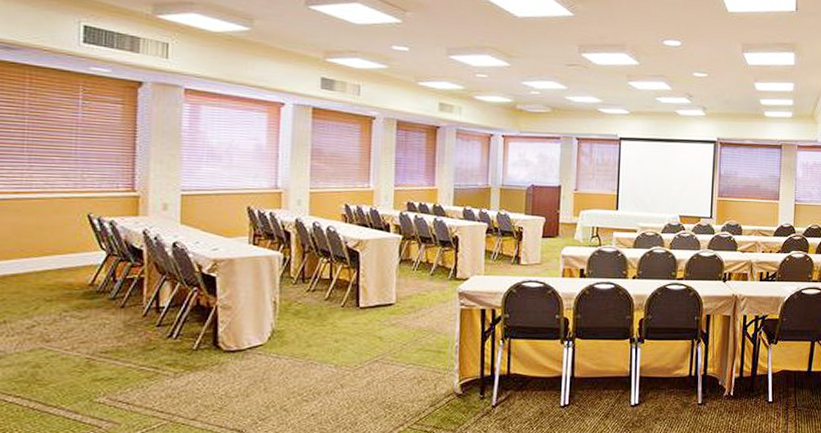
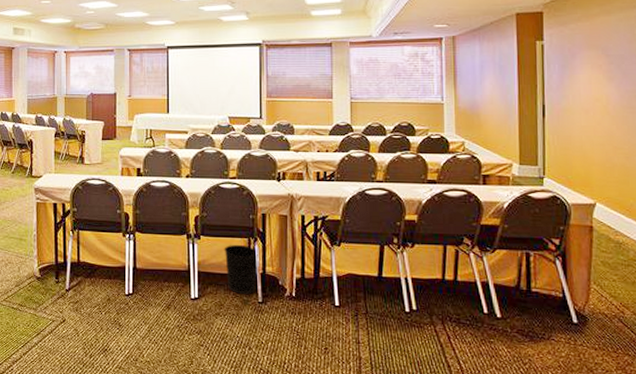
wastebasket: none [667,346,700,397] -> present [224,244,258,294]

